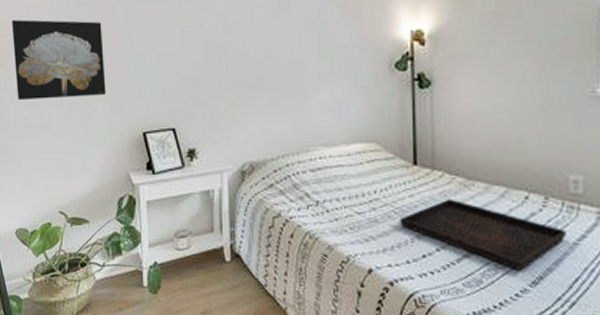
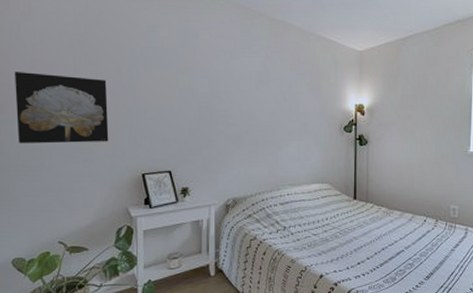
serving tray: present [400,198,566,271] -> none [343,222,447,270]

